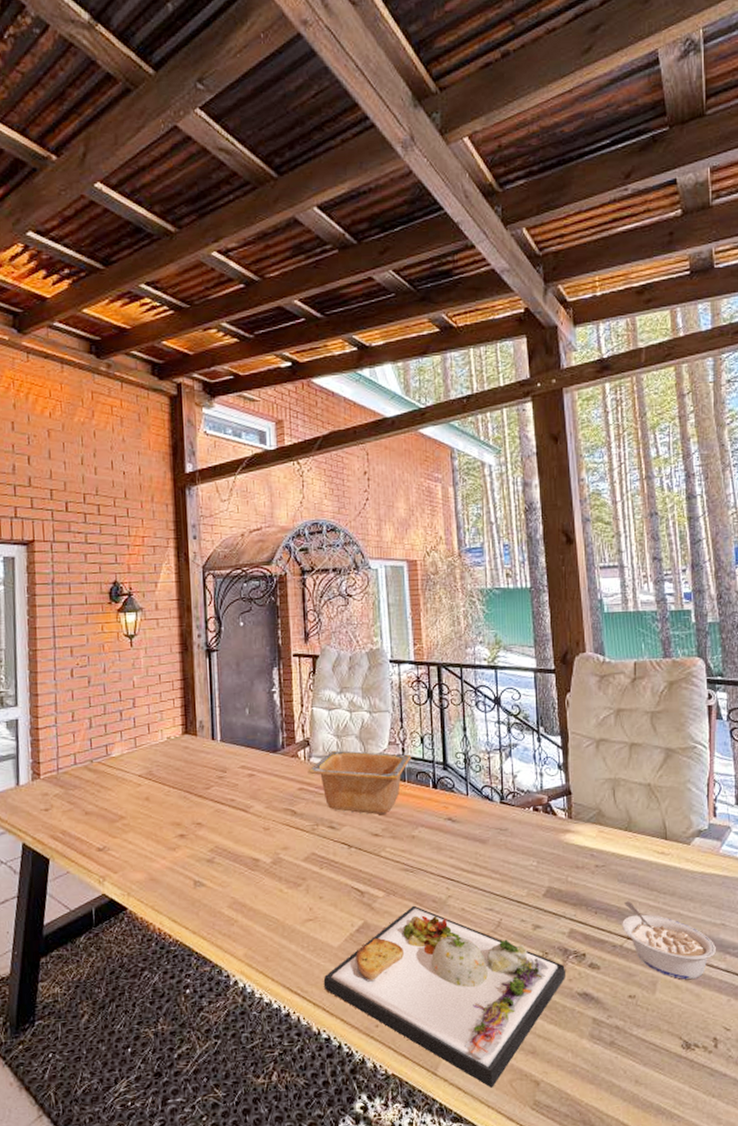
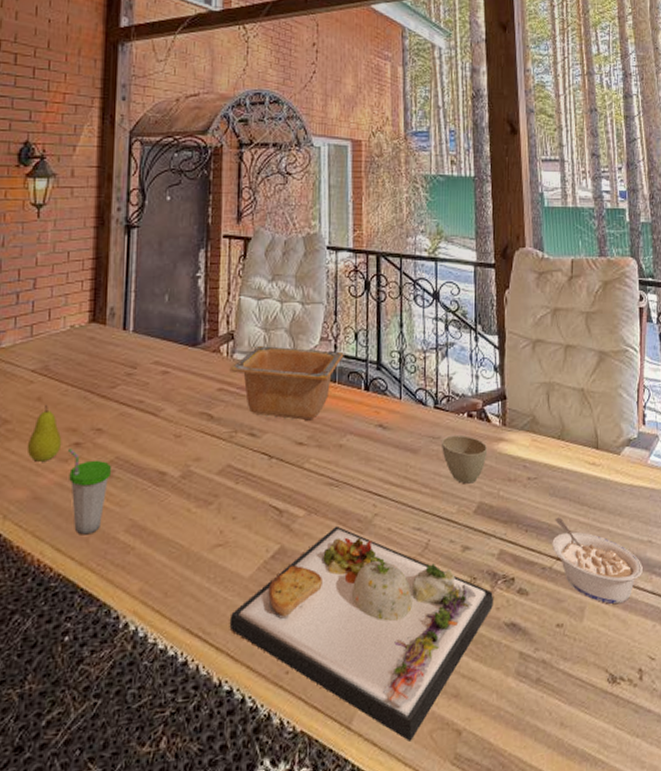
fruit: none [141,803,169,850] -> present [27,404,62,462]
cup: none [175,839,213,910] -> present [68,448,112,535]
cup: none [508,826,555,871] -> present [441,434,488,484]

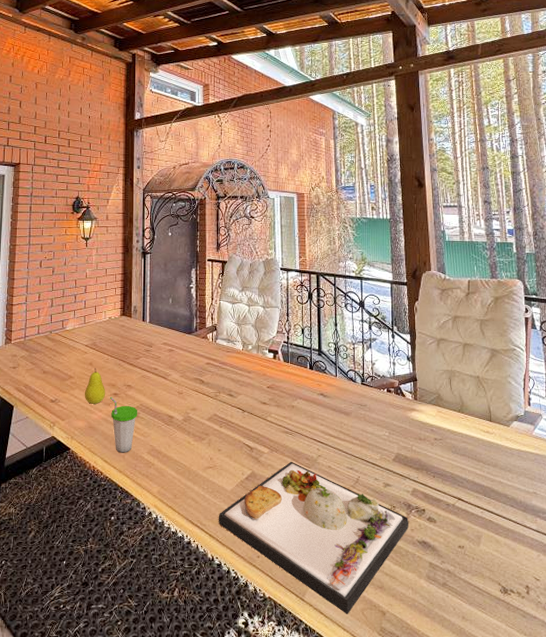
serving bowl: present [229,345,344,421] -> none [214,335,294,388]
cup: present [441,434,488,484] -> none [367,404,403,440]
legume: present [552,517,643,605] -> none [454,469,529,537]

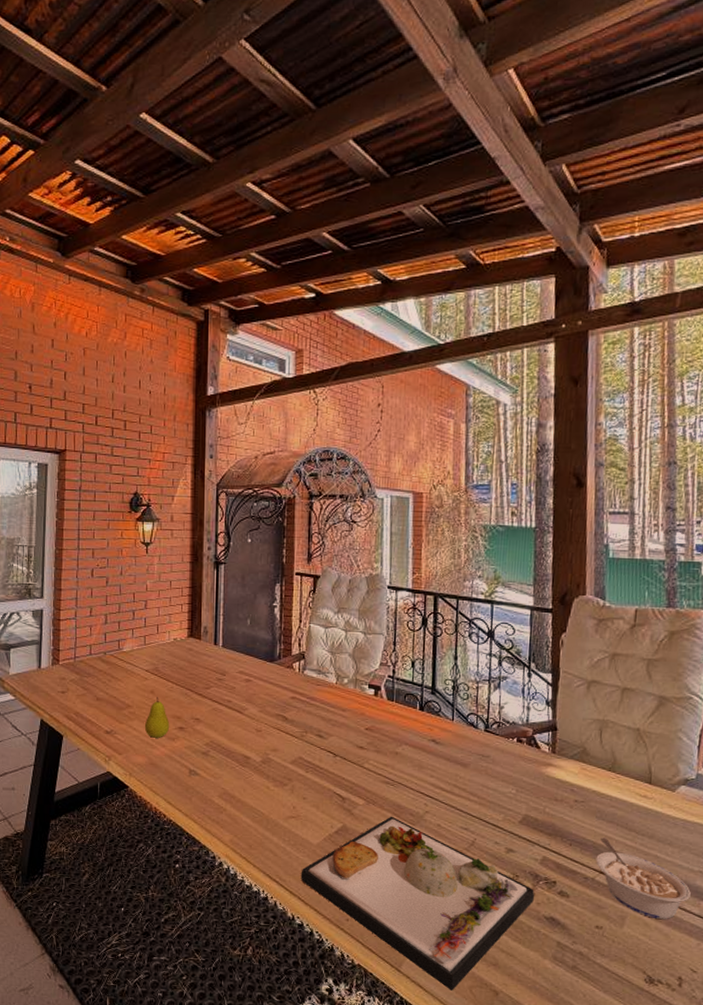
cup: present [110,397,138,453] -> none [175,731,208,795]
legume: none [454,469,529,537] -> present [595,837,691,920]

